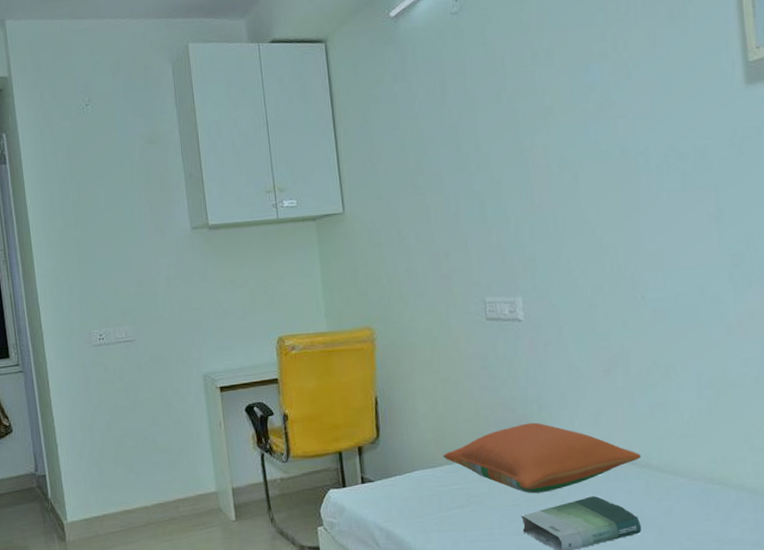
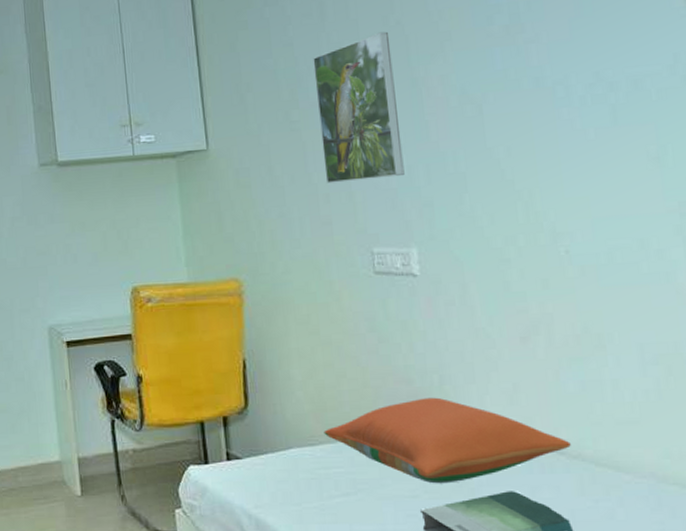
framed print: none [436,107,513,242] -> present [313,31,405,184]

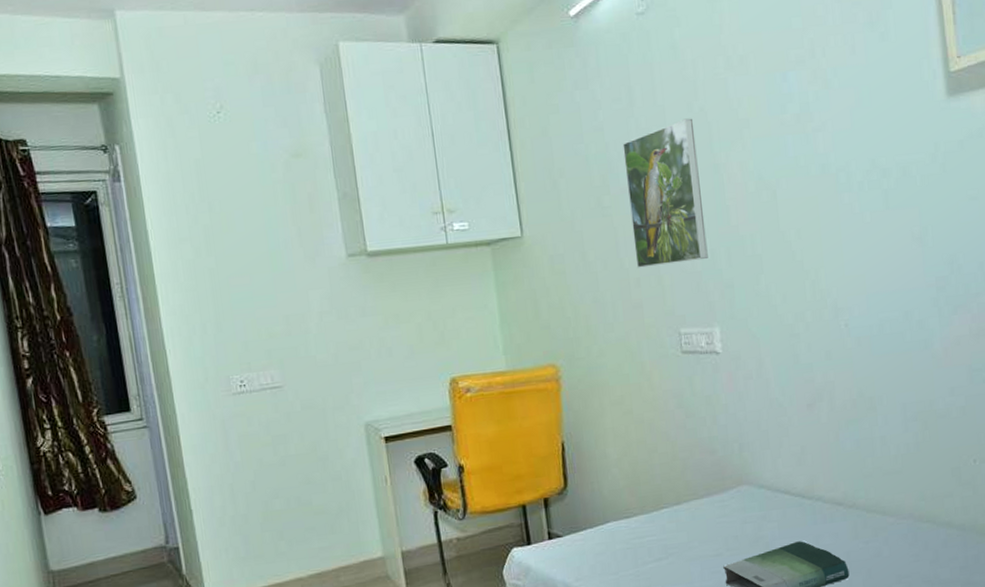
pillow: present [323,397,571,484] -> none [637,464,848,542]

